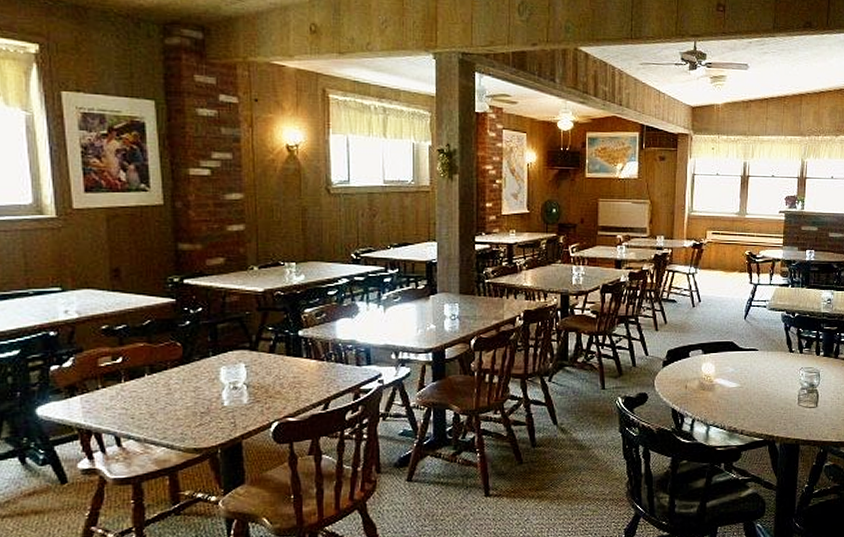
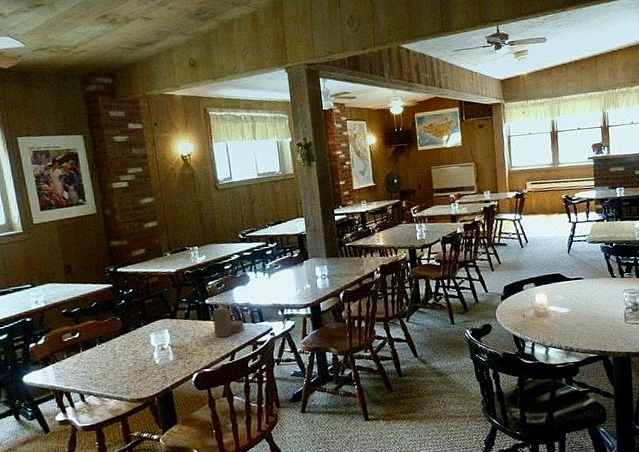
candle: none [305,339,346,380] -> present [212,304,244,338]

